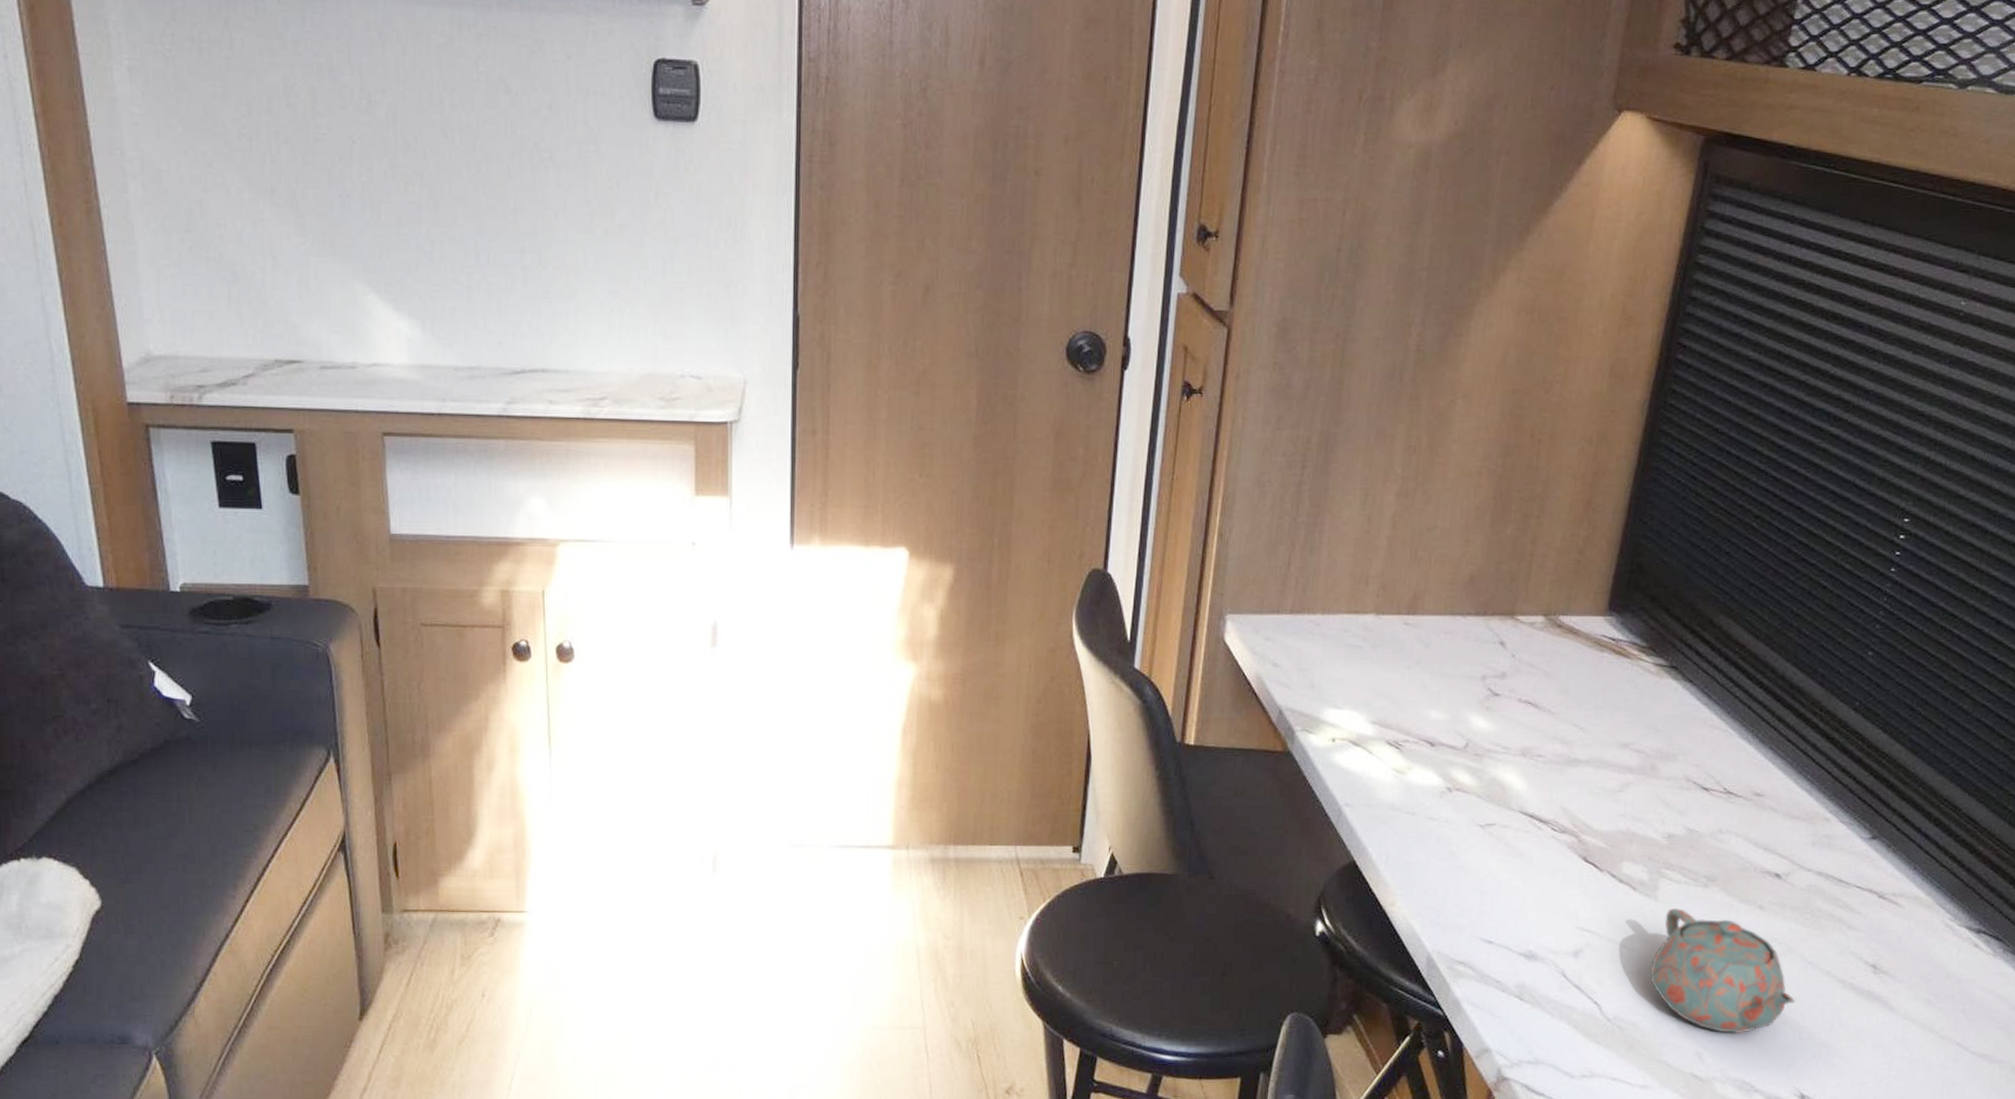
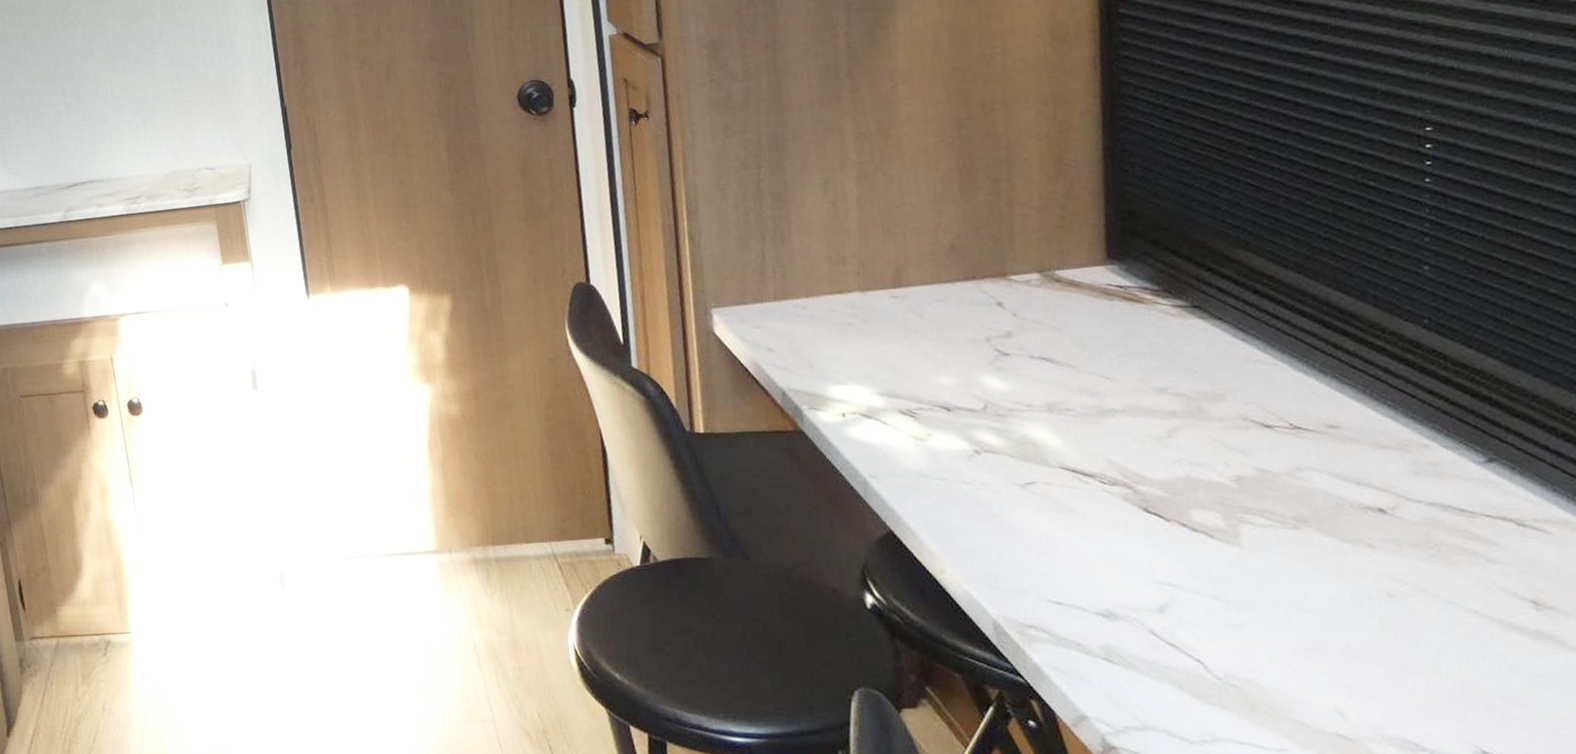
teapot: present [1650,907,1796,1033] -> none [1253,553,1445,686]

